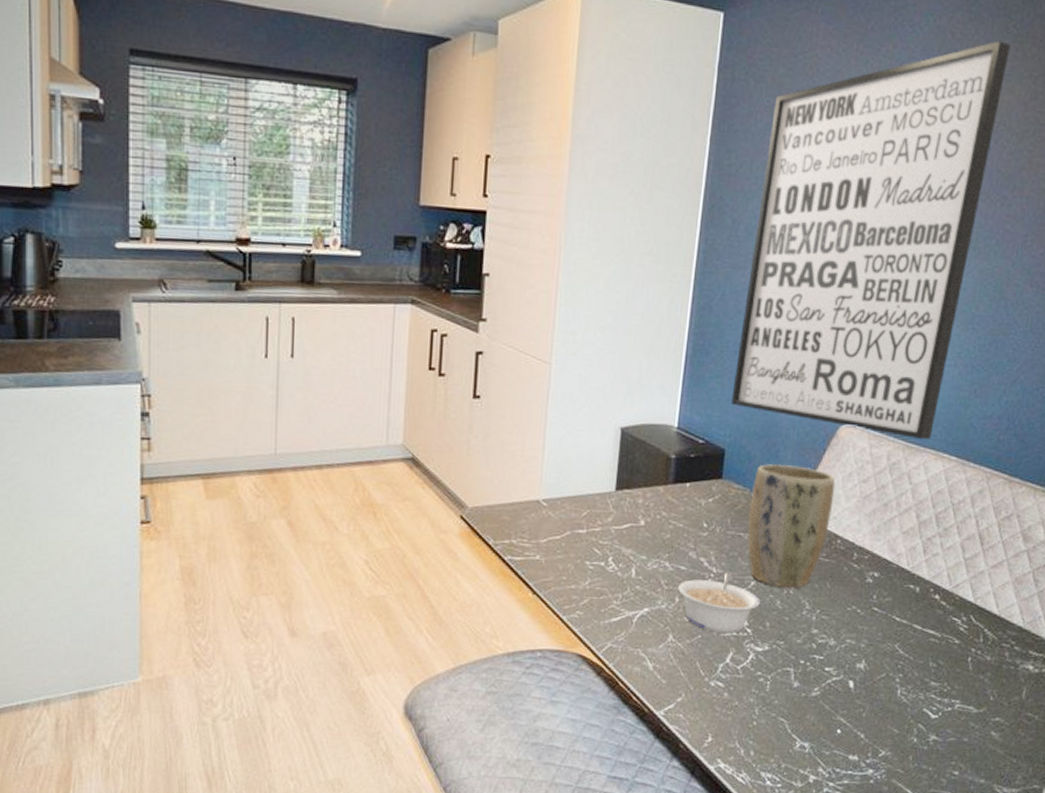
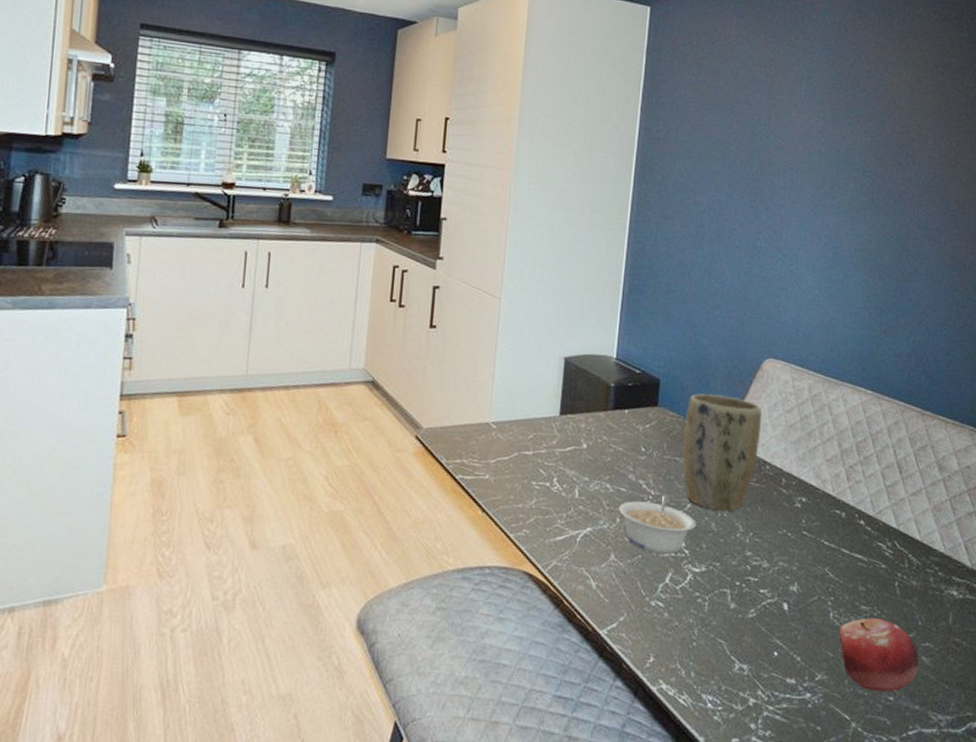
wall art: present [731,40,1011,440] -> none [664,35,896,375]
fruit: none [905,694,988,767] -> present [839,618,919,692]

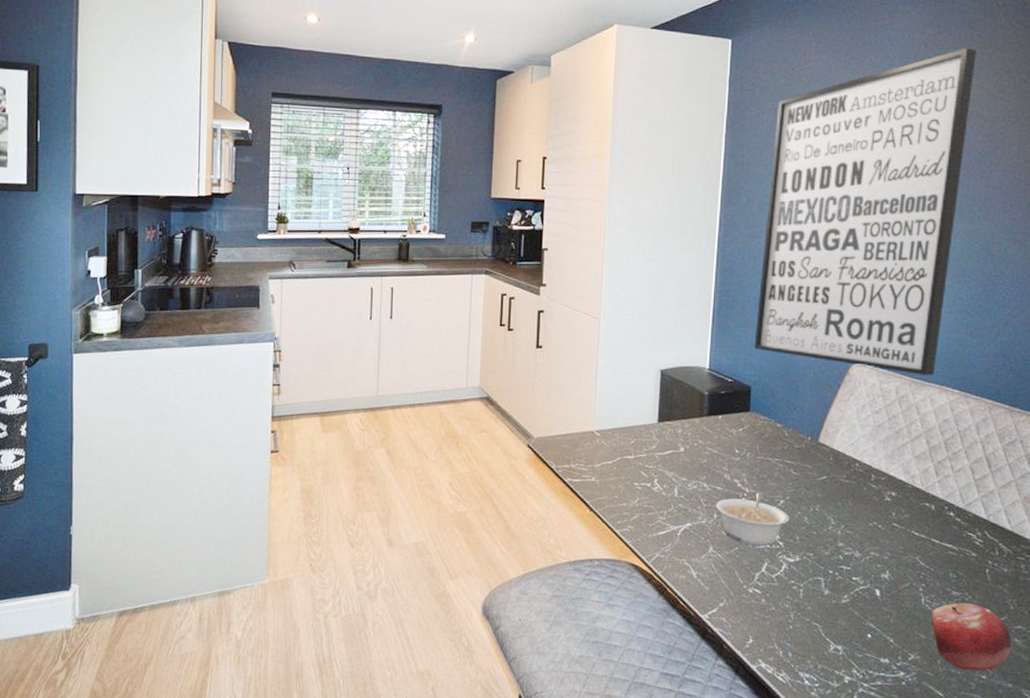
wall art: none [664,35,896,375] -> present [754,48,977,376]
plant pot: present [682,393,763,511] -> none [774,398,851,506]

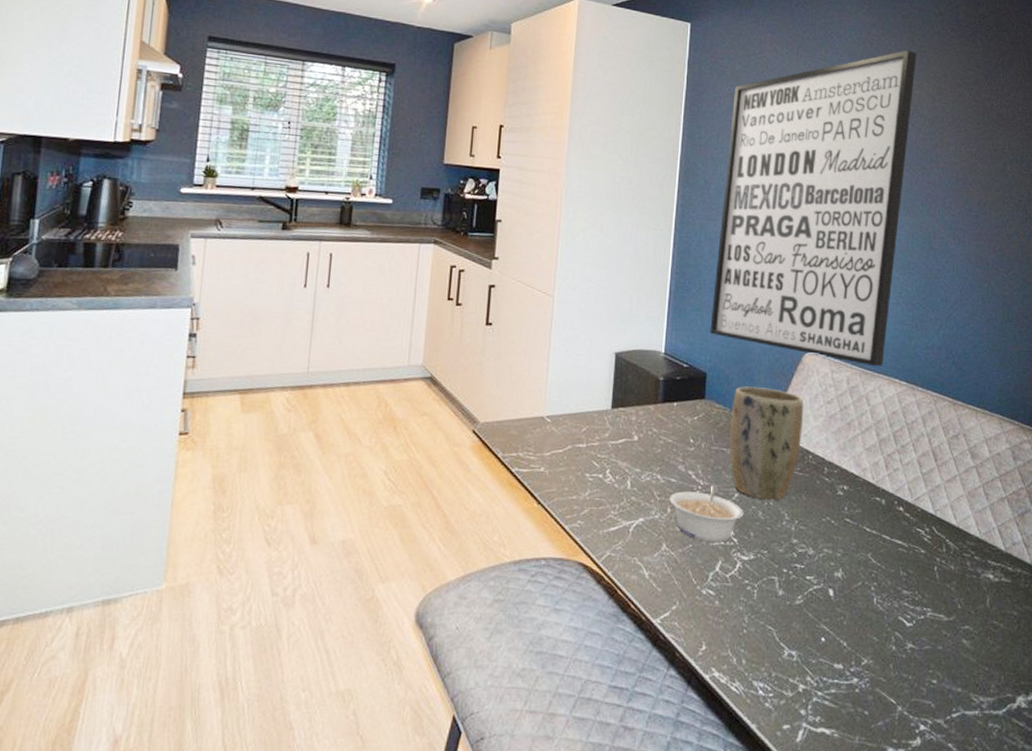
plant pot: none [774,398,851,506] -> present [729,386,804,500]
fruit: present [931,603,1011,671] -> none [883,602,960,675]

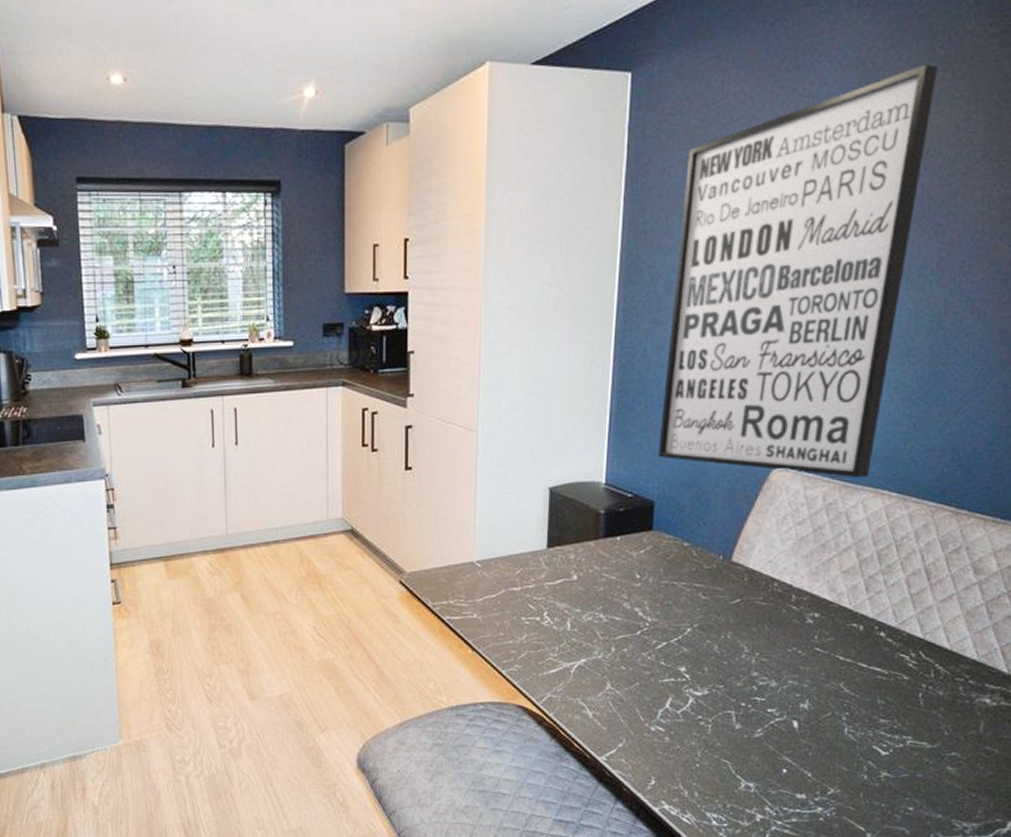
legume: present [670,485,744,543] -> none [614,621,697,679]
plant pot: present [729,386,804,500] -> none [681,511,770,633]

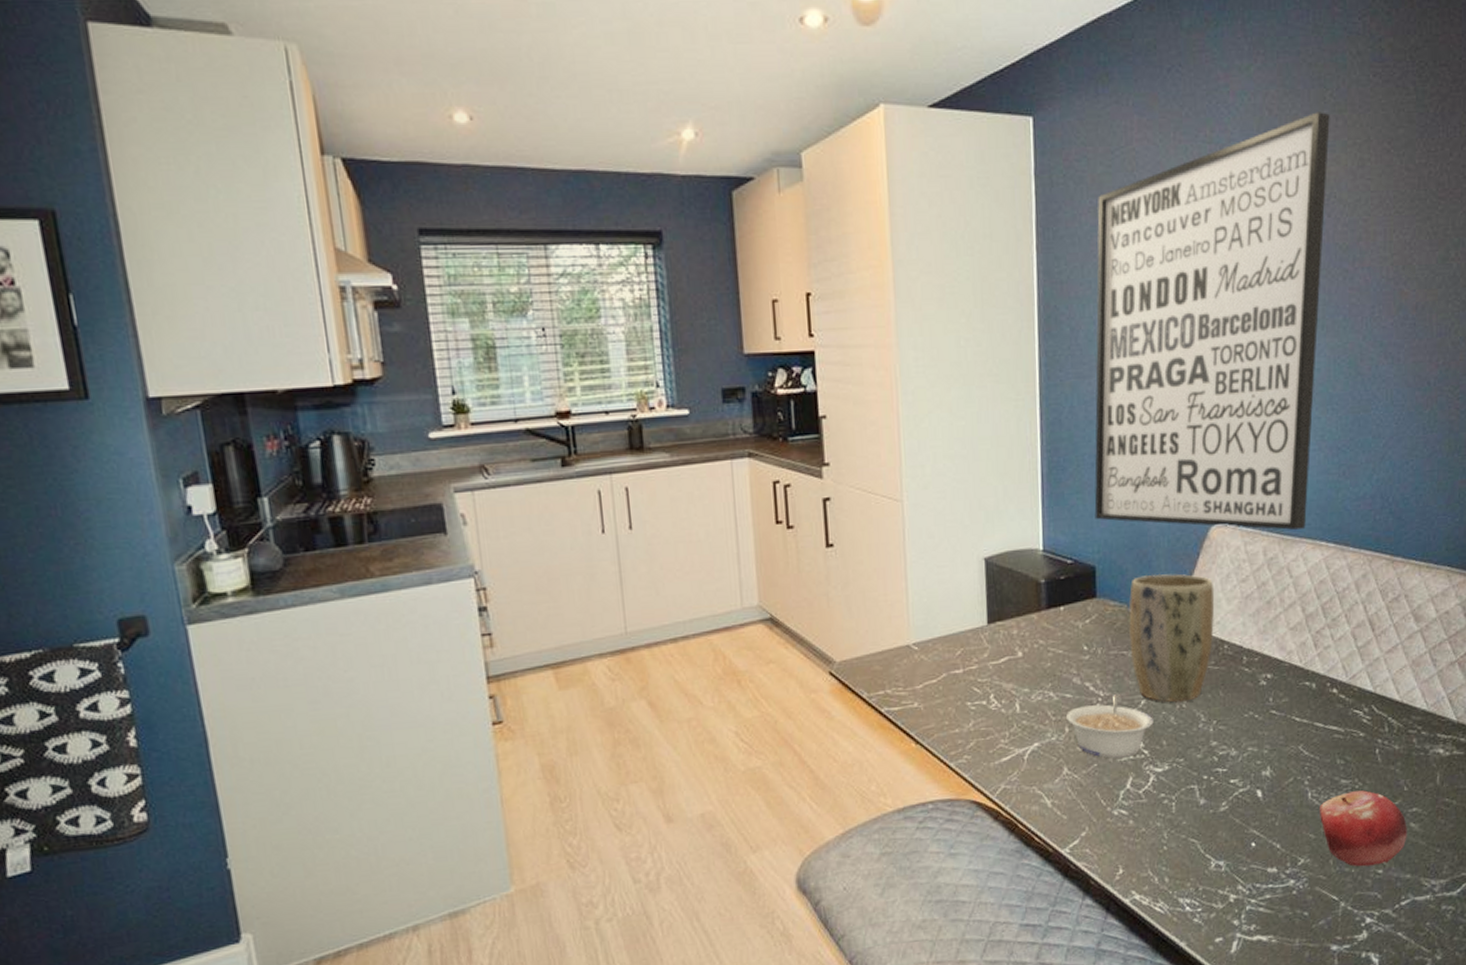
legume: none [614,621,697,679] -> present [1066,694,1154,759]
plant pot: none [681,511,770,633] -> present [1129,573,1215,702]
fruit: none [854,731,944,803] -> present [1320,790,1407,867]

